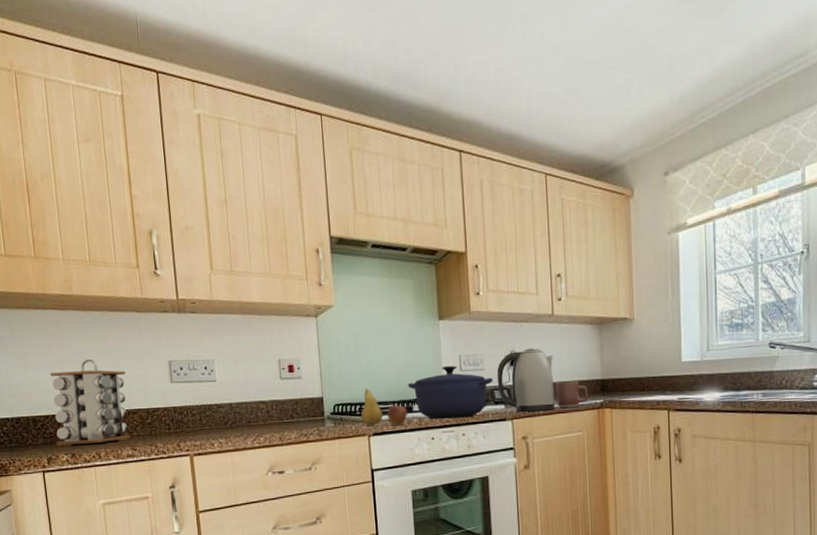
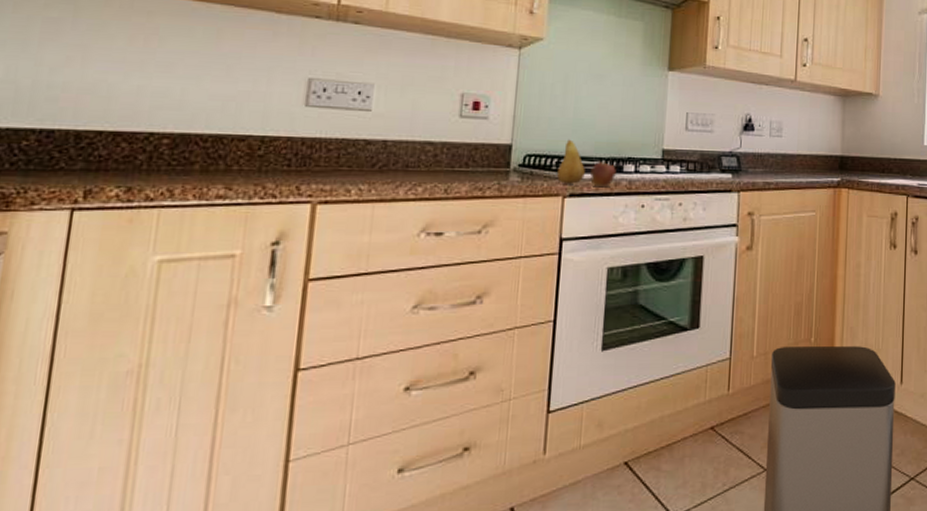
spice rack: present [50,358,131,446] -> none [104,62,242,178]
cooking pot: present [408,365,493,419] -> none [621,122,722,185]
kettle: present [496,348,555,412] -> none [726,113,791,185]
mug: present [555,381,588,407] -> none [790,154,825,183]

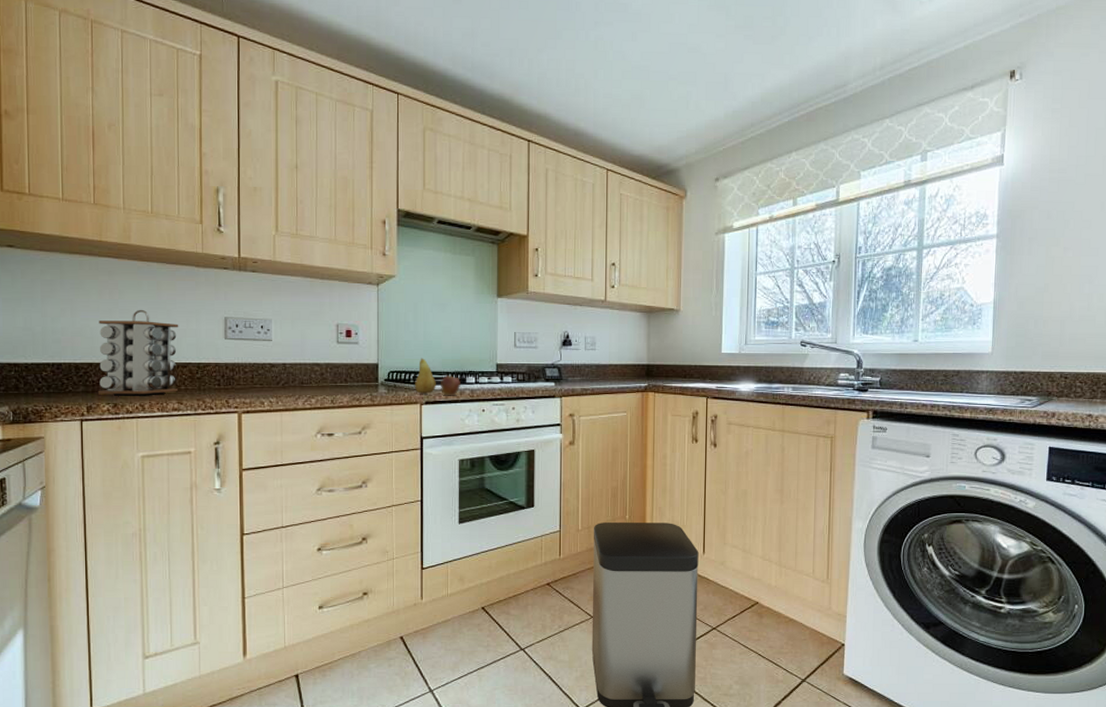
spice rack: none [104,62,242,178] -> present [97,309,179,396]

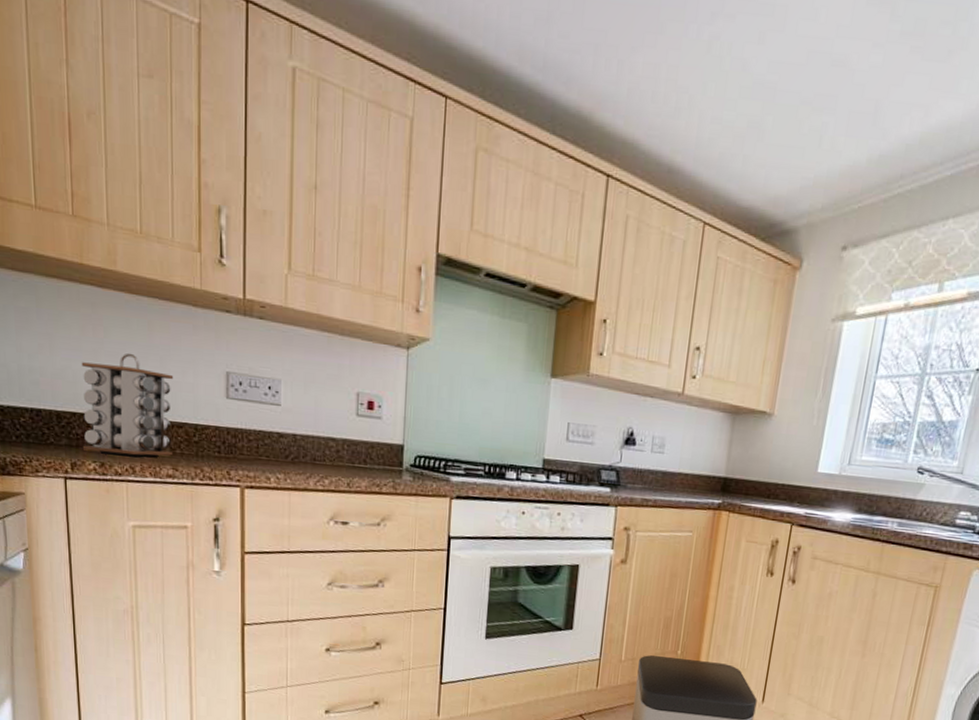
fruit: present [415,358,436,394] -> none [445,443,470,487]
fruit: present [439,373,460,396] -> none [474,465,499,492]

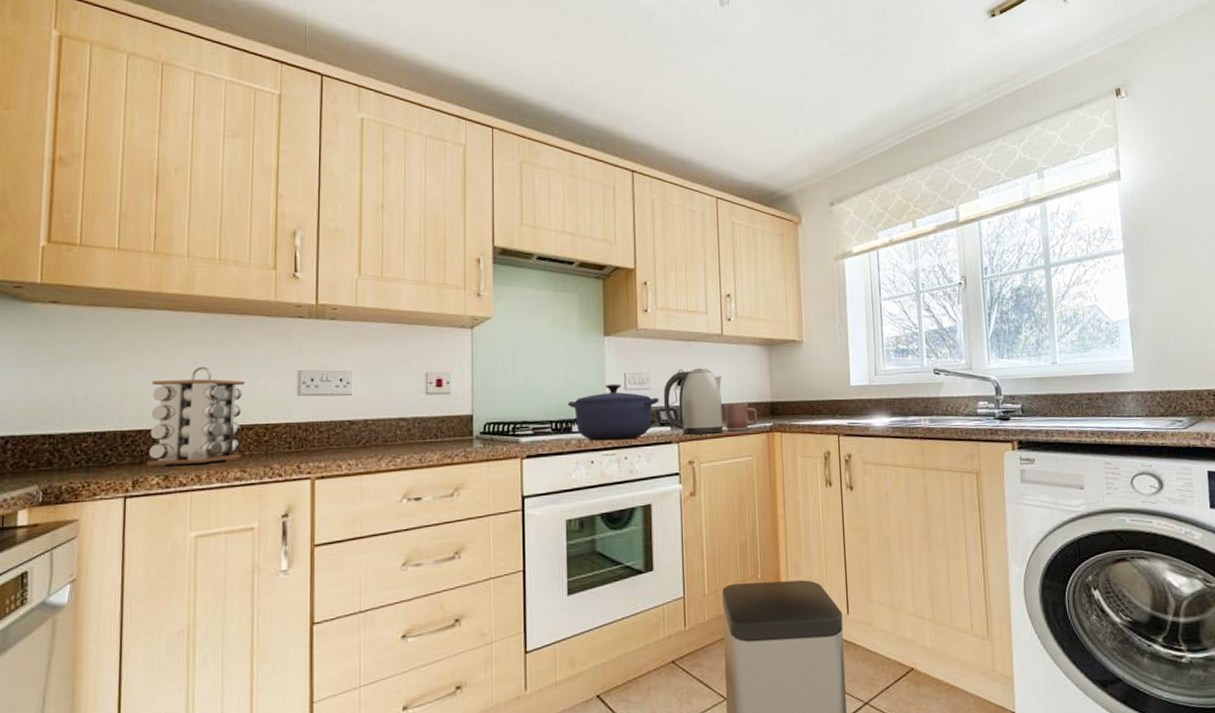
cooking pot: none [504,432,602,495] -> present [568,383,659,441]
kettle: none [606,428,675,503] -> present [663,368,724,435]
mug: none [669,472,707,504] -> present [724,403,758,430]

